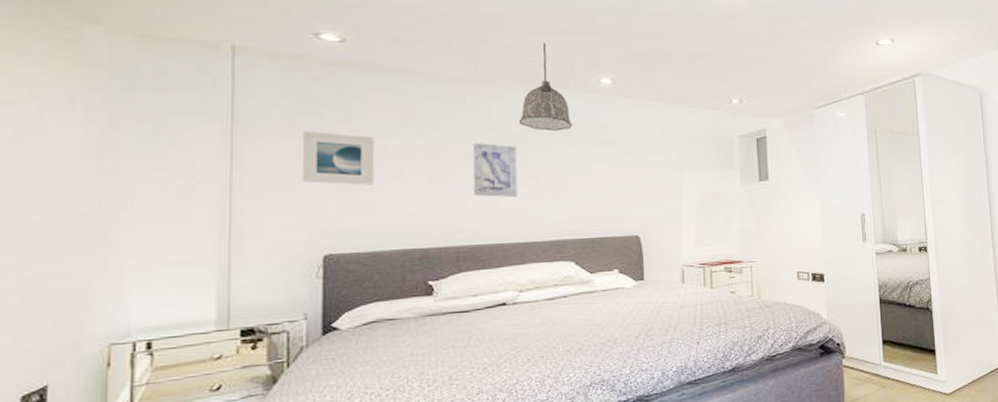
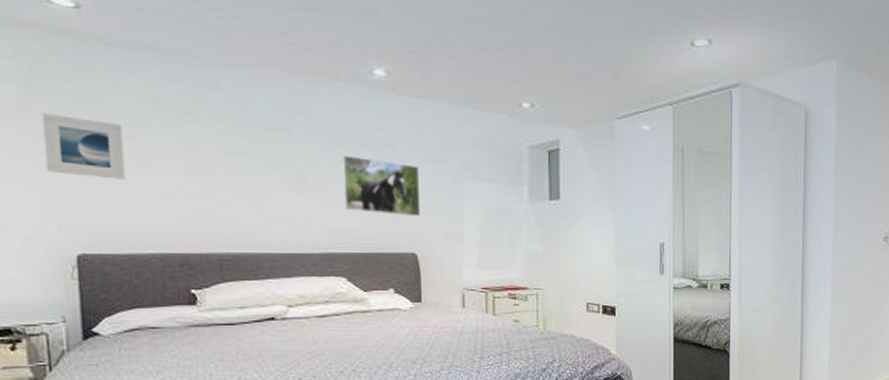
wall art: present [472,142,518,198] -> none [231,136,284,203]
pendant lamp: present [520,43,572,131] -> none [283,22,342,129]
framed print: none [573,152,643,203] -> present [343,155,421,217]

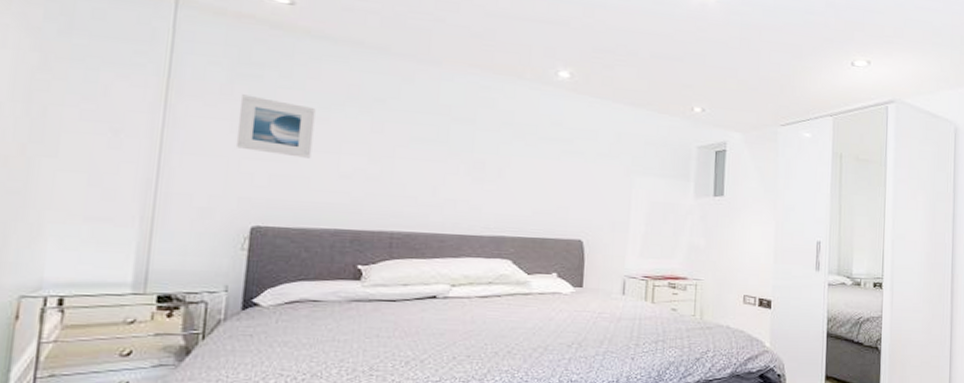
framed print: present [343,155,421,217] -> none [518,146,593,207]

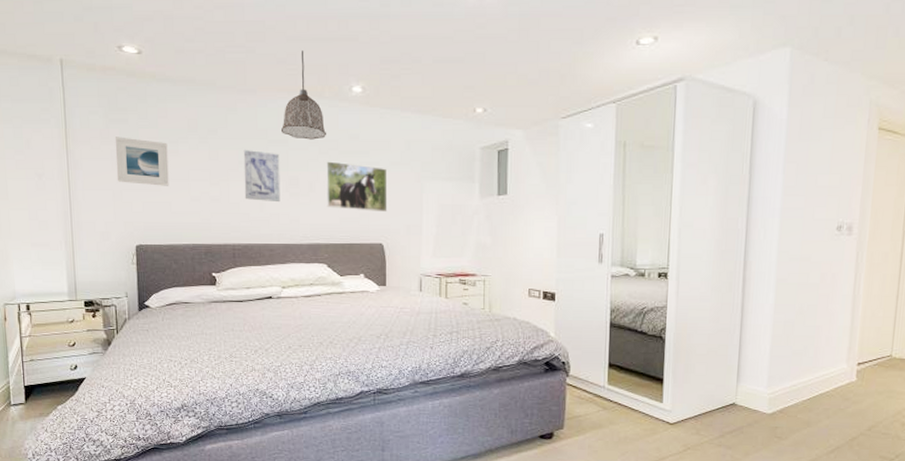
wall art: none [413,124,464,187] -> present [243,149,281,203]
pendant lamp: none [469,27,524,122] -> present [282,50,326,140]
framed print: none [518,146,593,207] -> present [326,161,388,213]

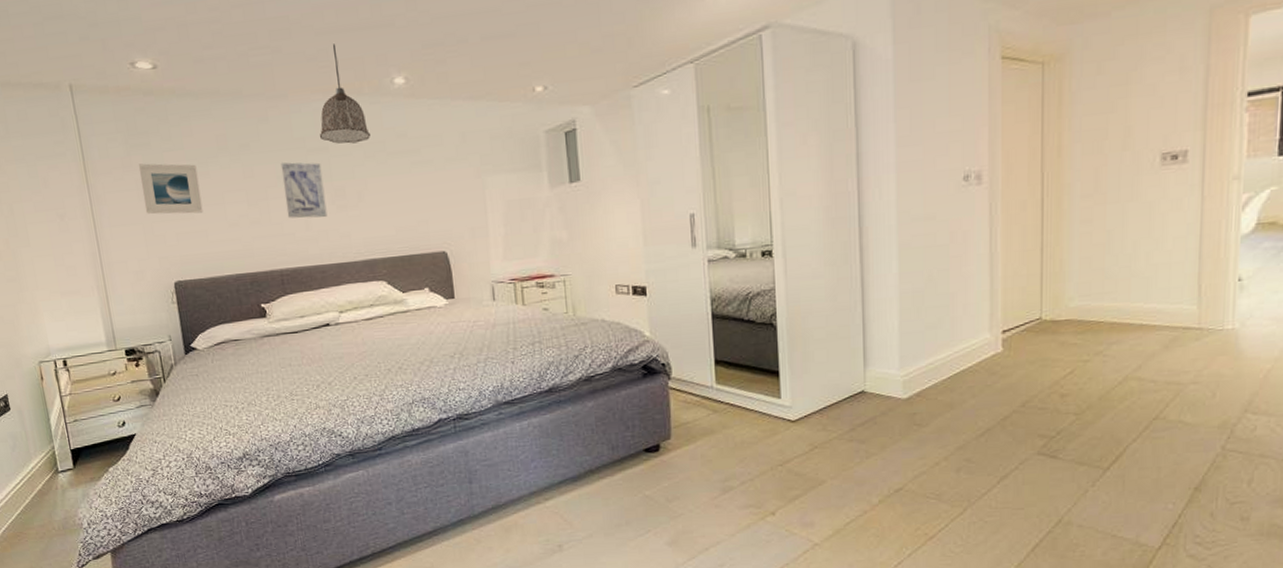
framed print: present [326,161,388,213] -> none [374,165,448,218]

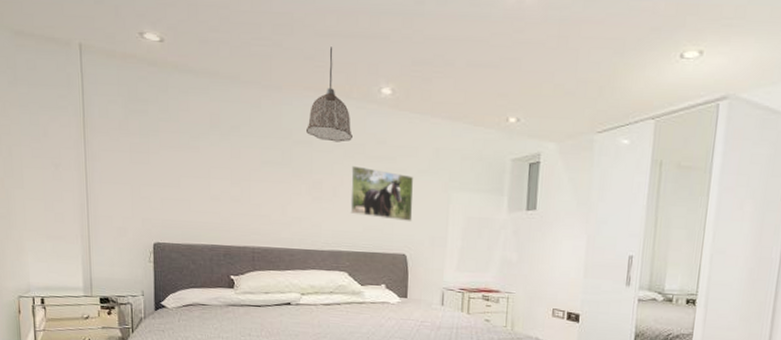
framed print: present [139,163,203,215] -> none [134,128,189,183]
wall art: present [280,162,328,219] -> none [266,148,304,206]
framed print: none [374,165,448,218] -> present [350,165,414,223]

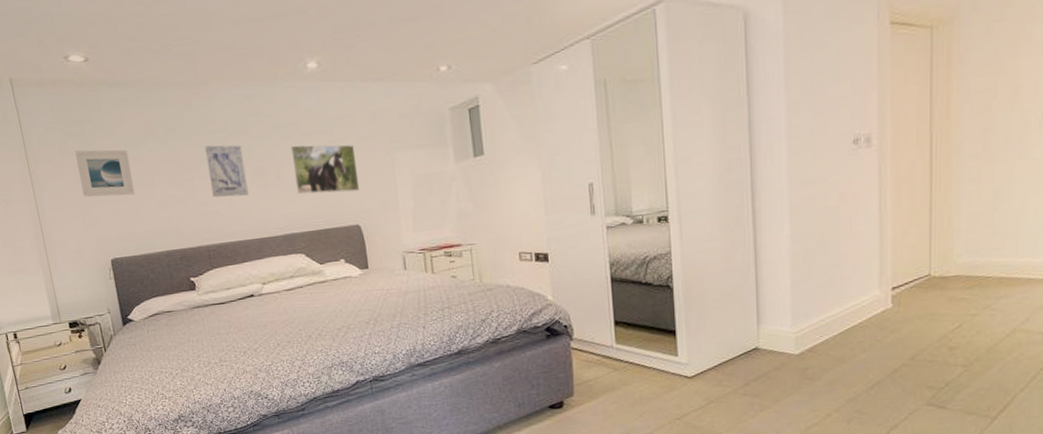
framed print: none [134,128,189,183] -> present [75,149,135,197]
wall art: none [266,148,304,206] -> present [204,144,249,198]
pendant lamp: present [307,47,352,142] -> none [240,32,287,127]

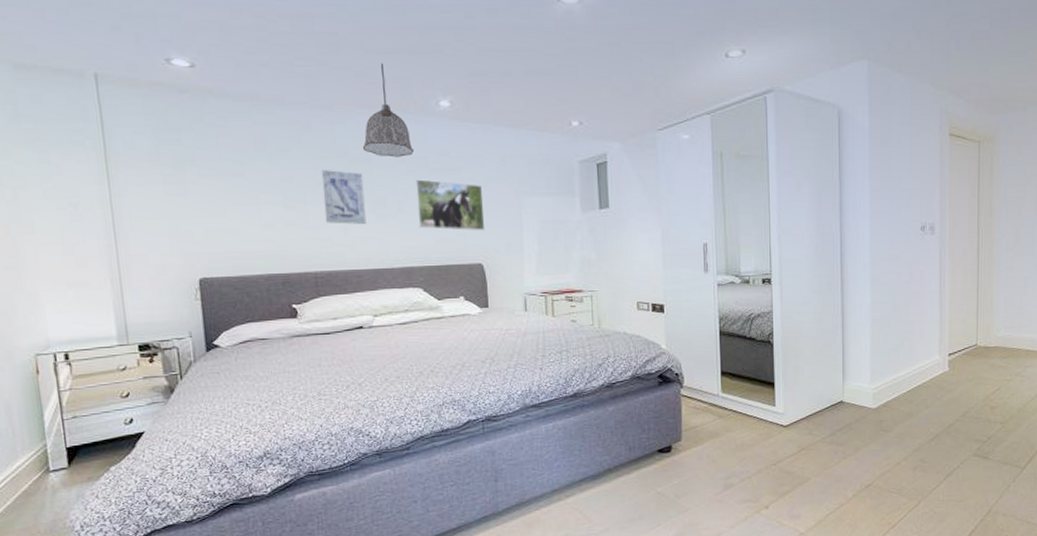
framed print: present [75,149,135,197] -> none [167,159,236,212]
pendant lamp: none [240,32,287,127] -> present [363,63,414,157]

